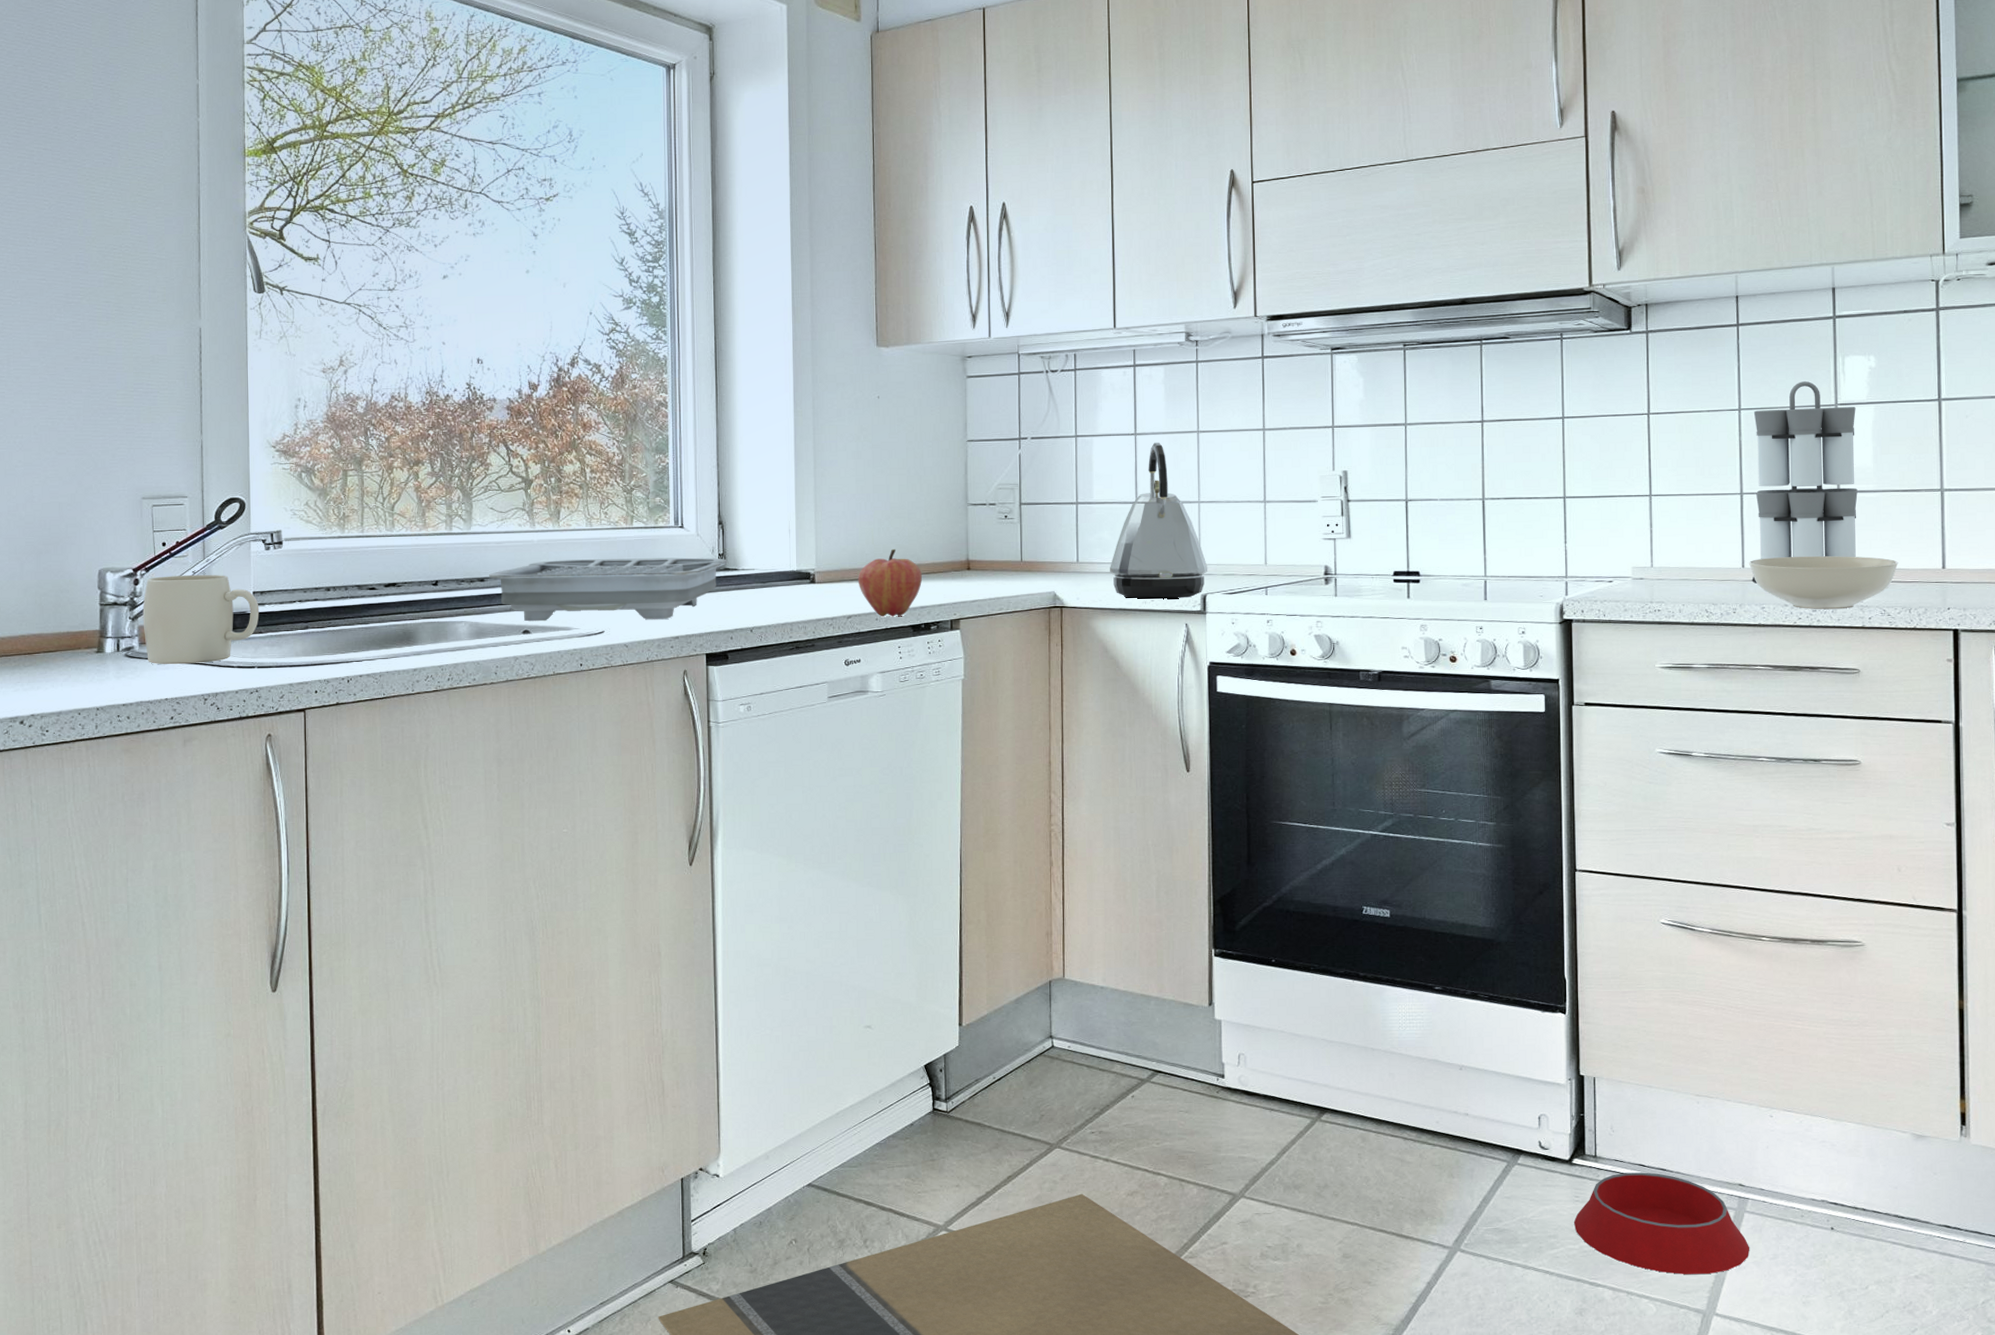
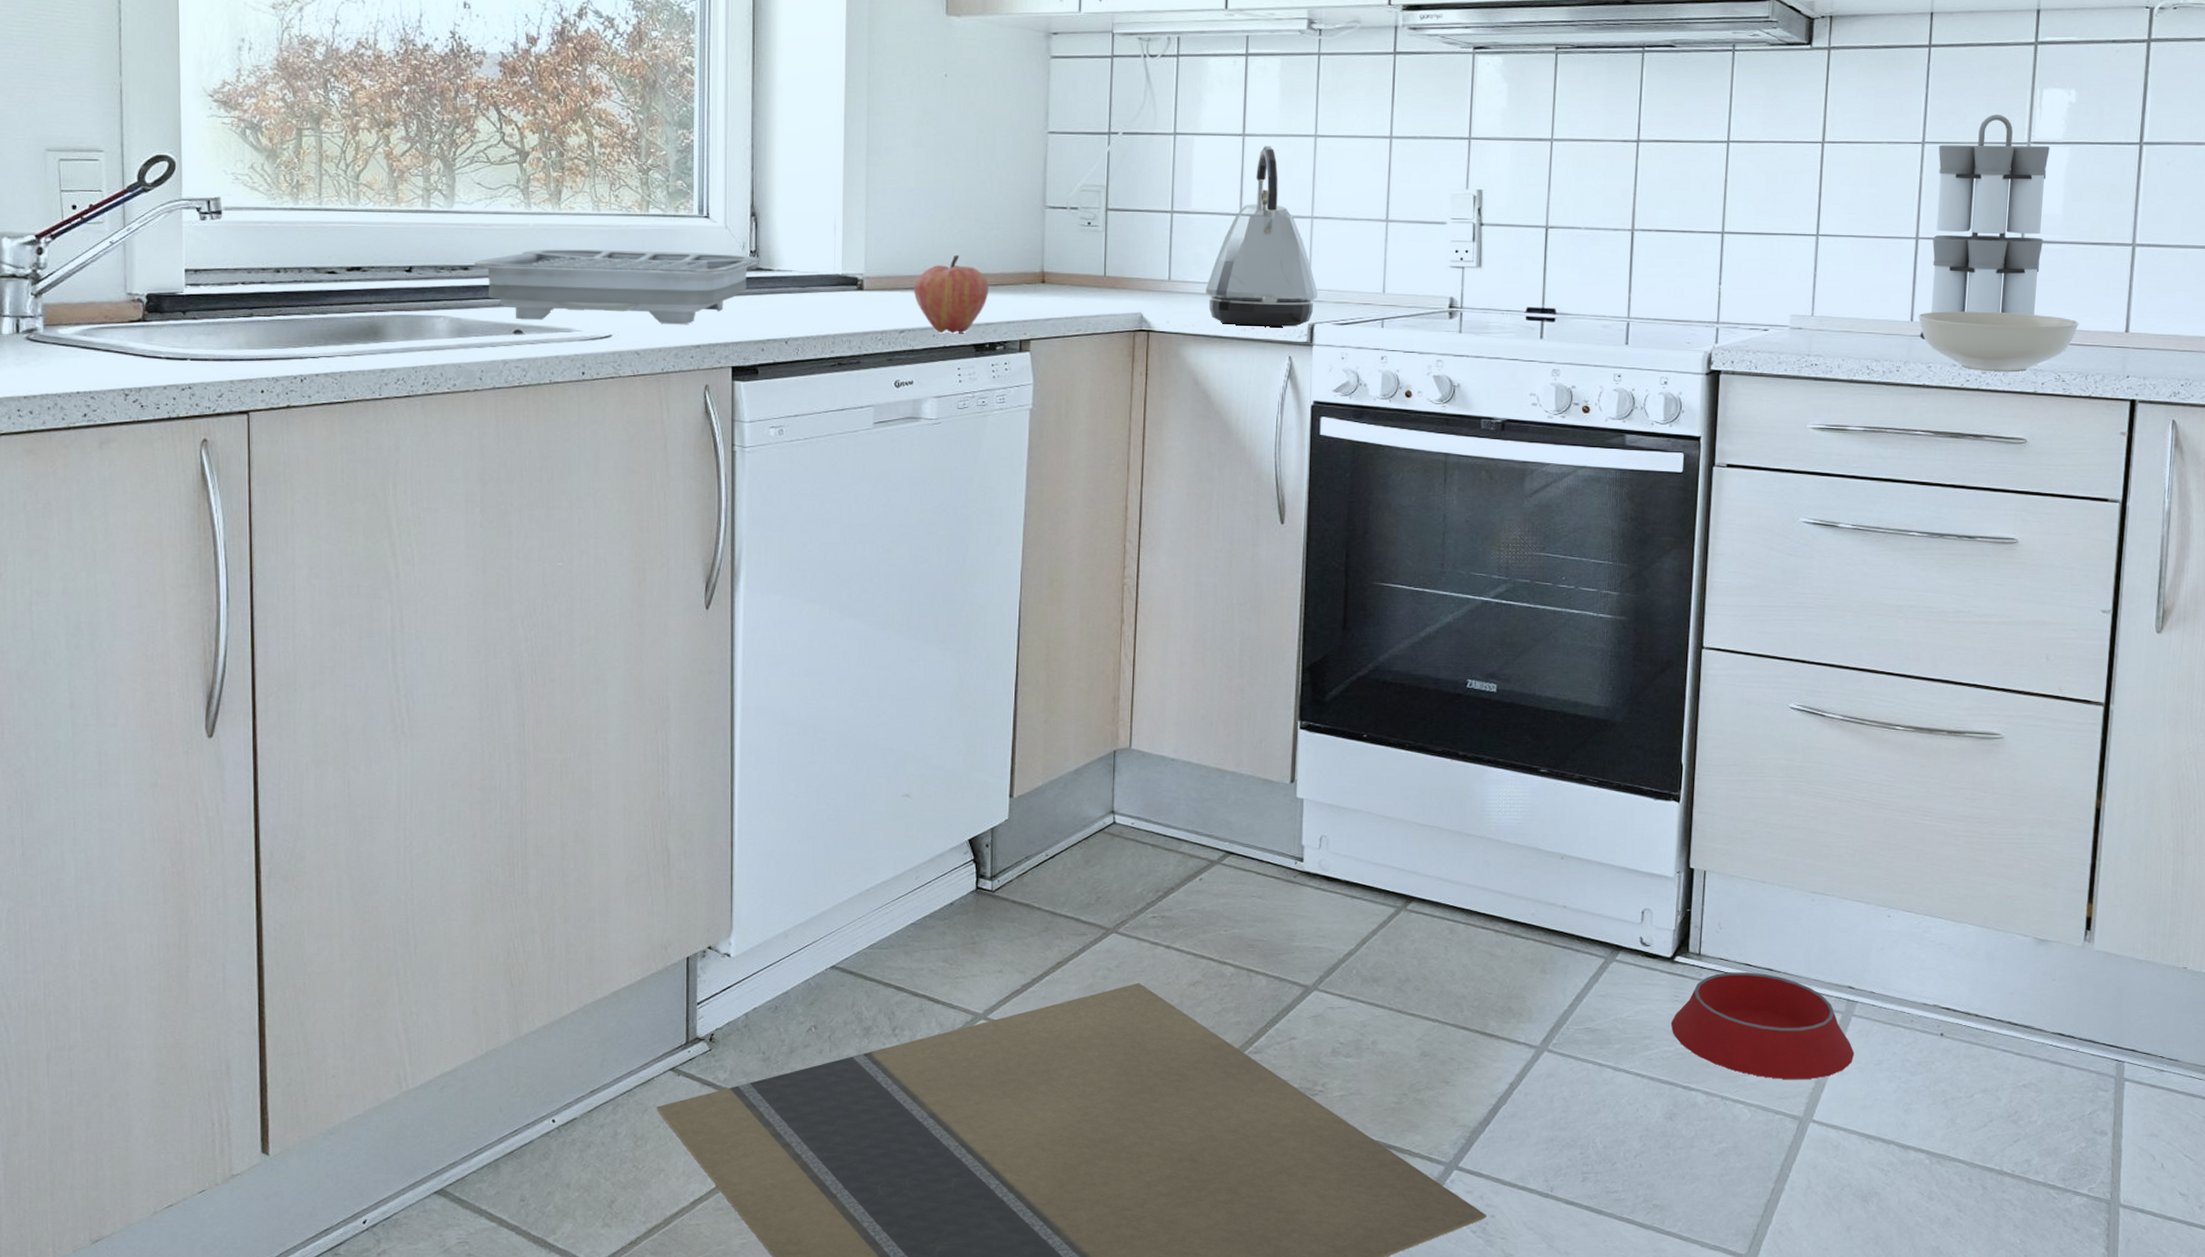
mug: present [142,574,259,665] -> none [48,245,193,352]

